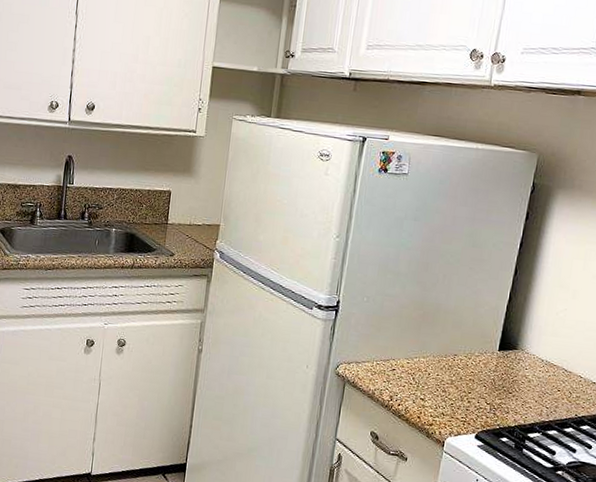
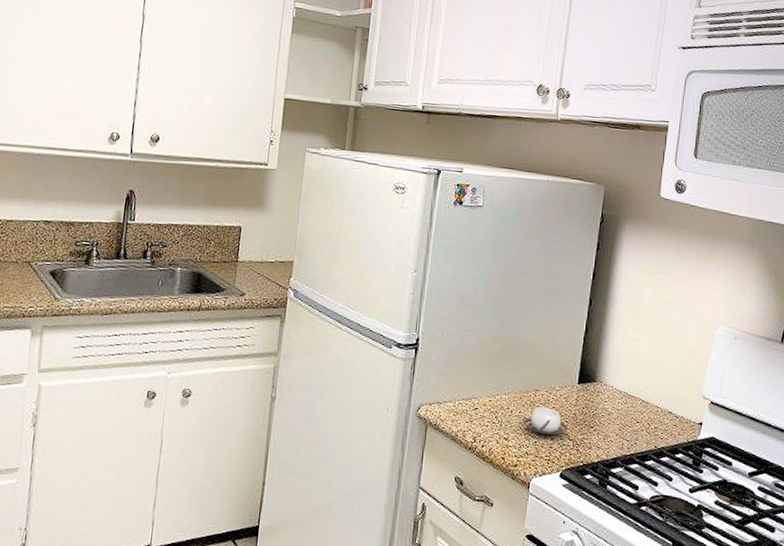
cup: none [440,371,487,399] -> present [523,407,569,435]

